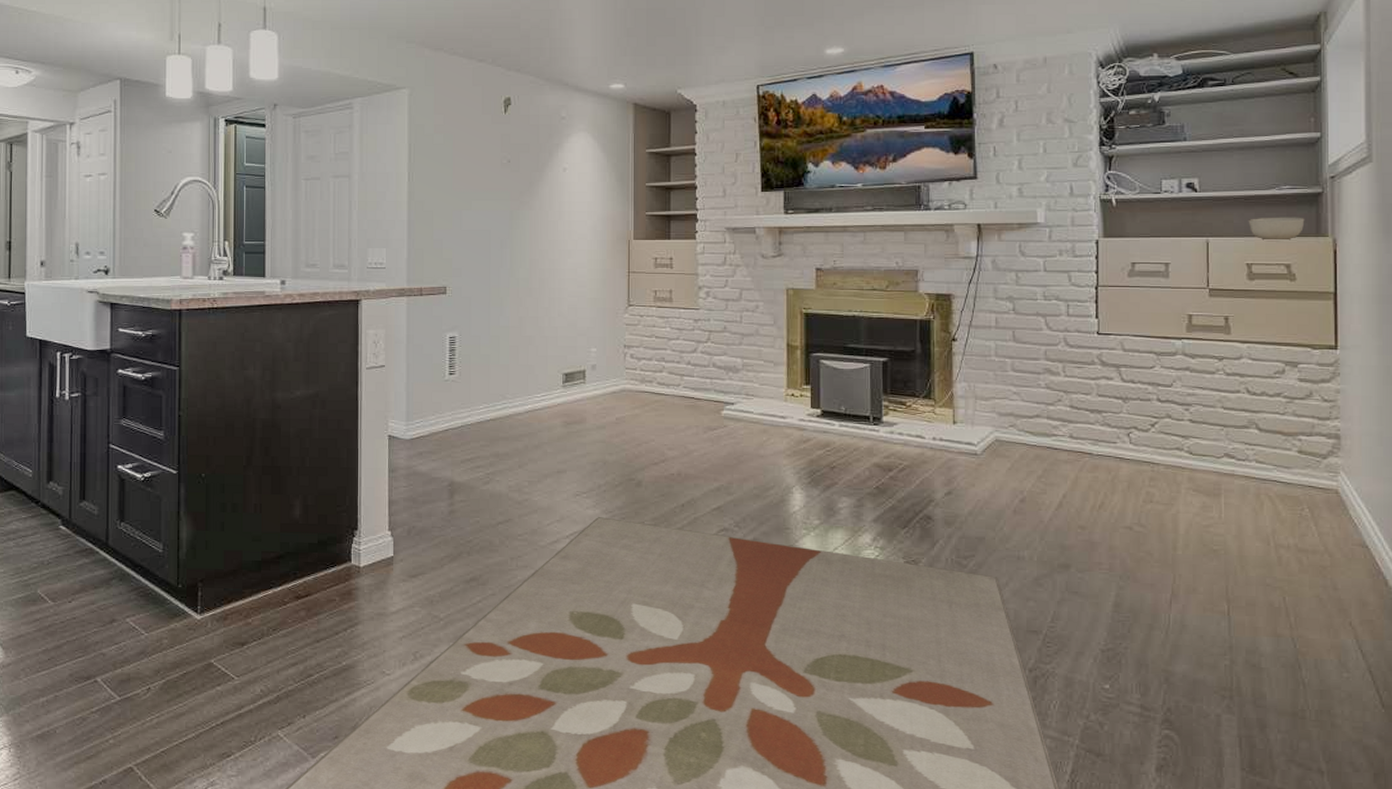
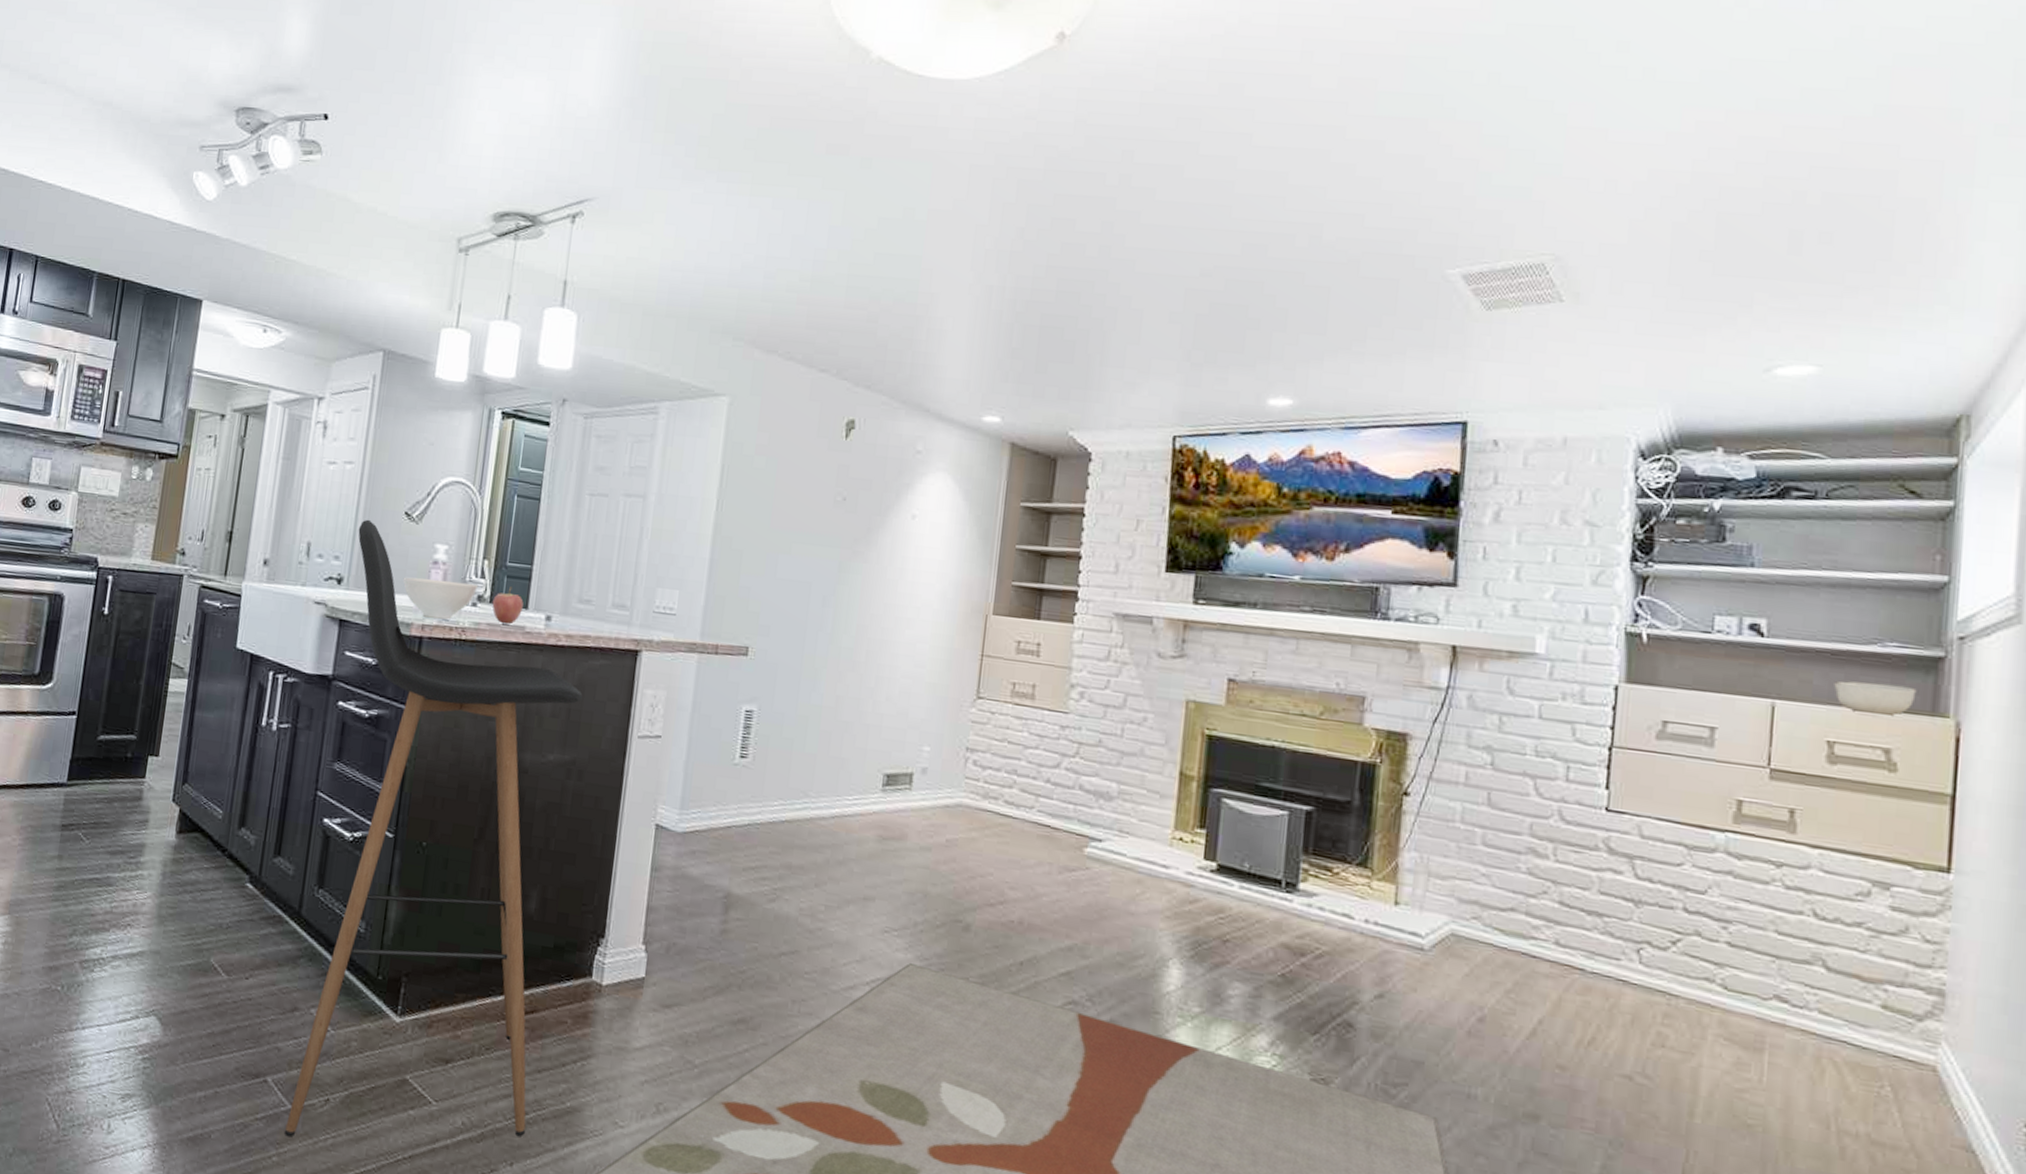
bar stool: none [116,219,318,723] -> present [284,519,583,1137]
bowl: none [159,261,223,294] -> present [403,577,479,620]
fruit: none [235,260,261,291] -> present [492,586,524,625]

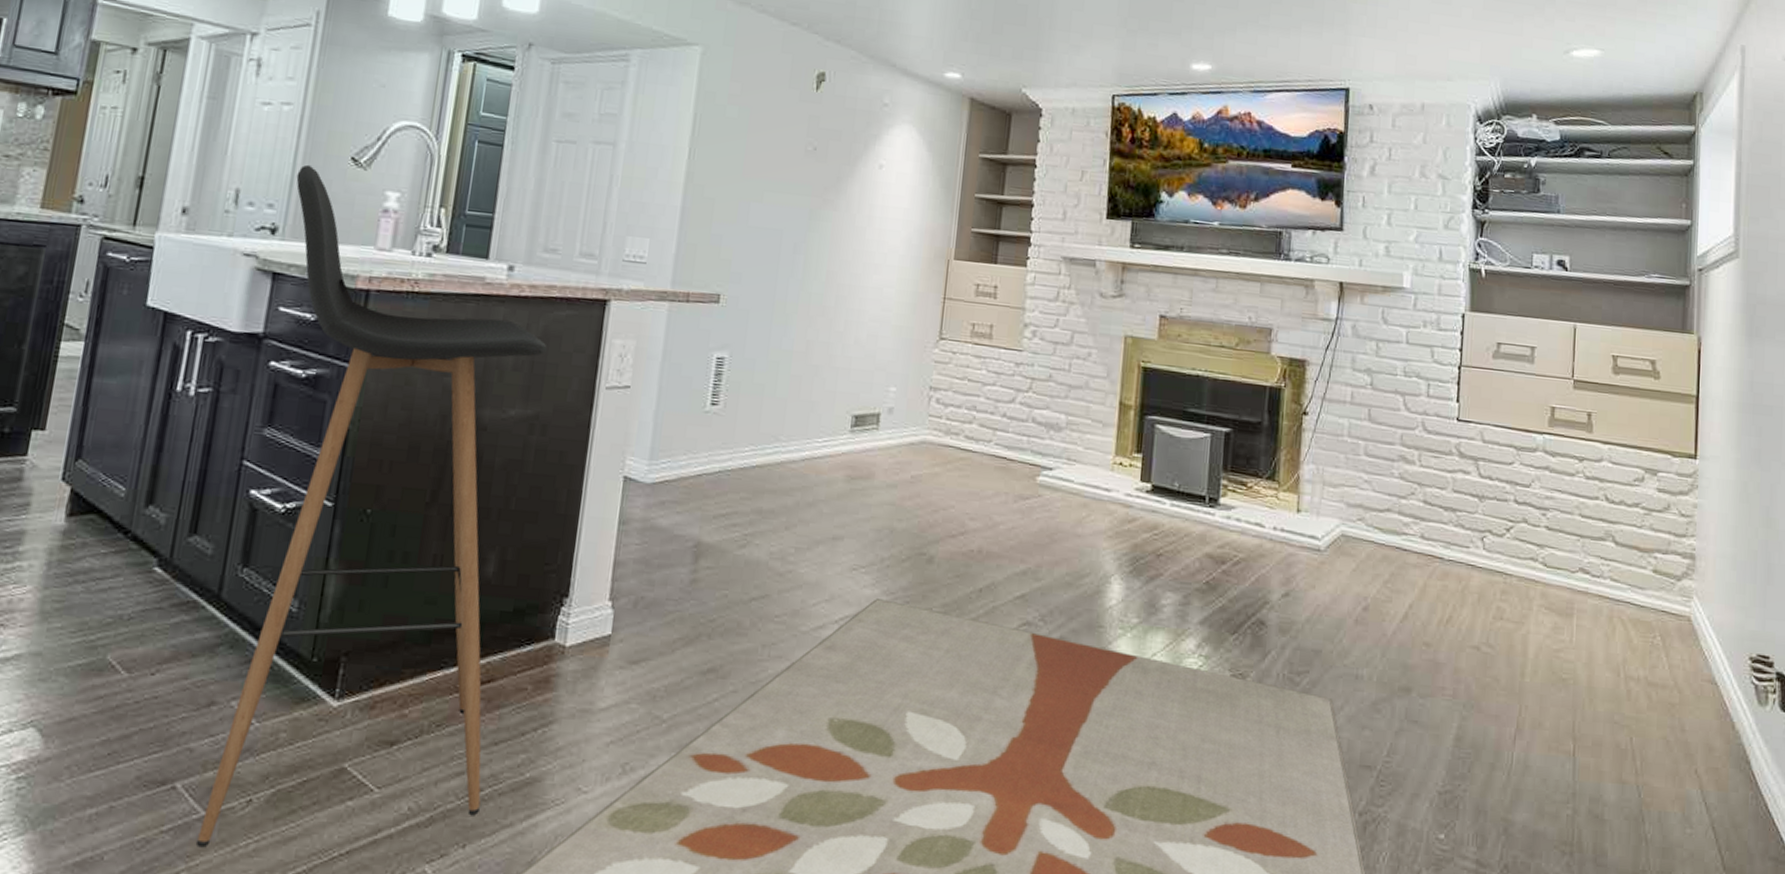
bowl: present [403,577,479,620] -> none [348,226,434,272]
fruit: present [492,586,524,625] -> none [449,236,484,276]
bowl: present [1833,680,1917,717] -> none [1616,306,1672,335]

